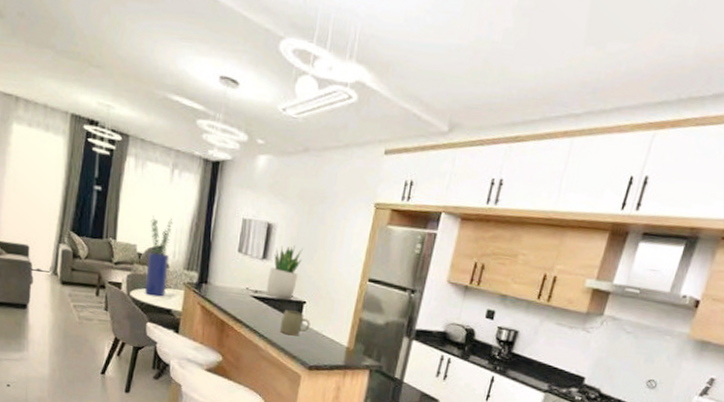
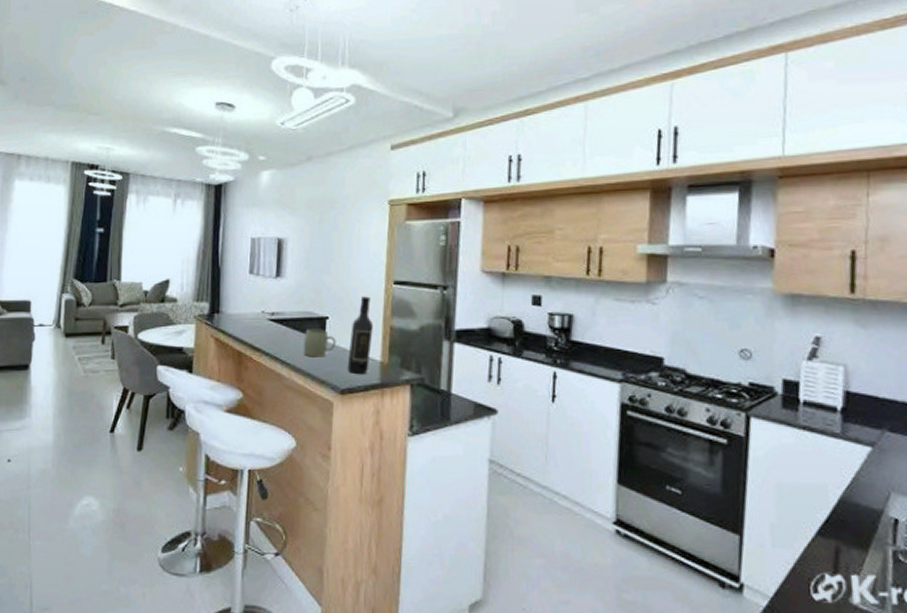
vase: present [145,215,173,296] -> none [154,249,179,335]
planter: present [266,246,303,301] -> none [283,258,318,319]
wine bottle: none [317,288,346,355] -> present [347,296,373,373]

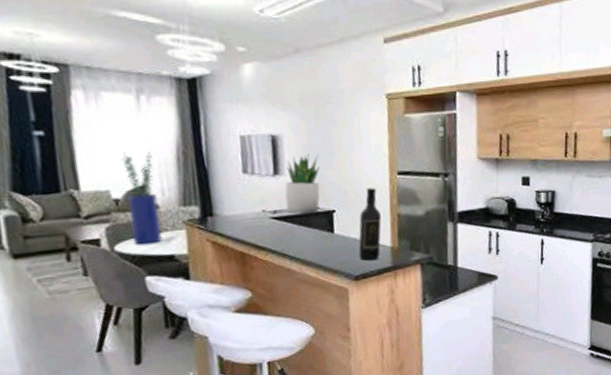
vase: none [154,249,179,335] -> present [121,152,163,245]
planter: none [283,258,318,319] -> present [285,154,320,214]
mug: present [303,329,336,357] -> none [311,222,346,250]

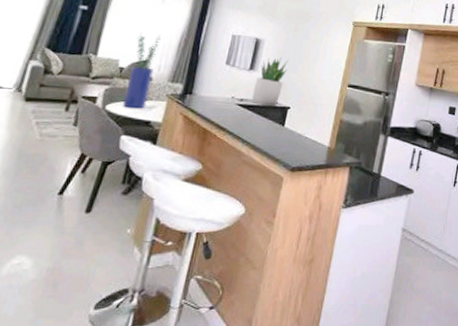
wine bottle: present [358,188,382,260] -> none [300,94,327,155]

